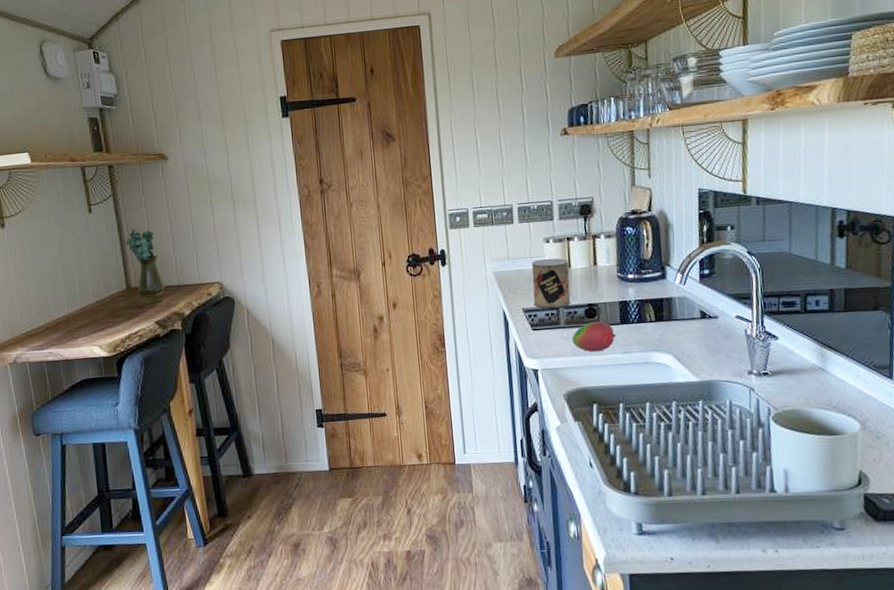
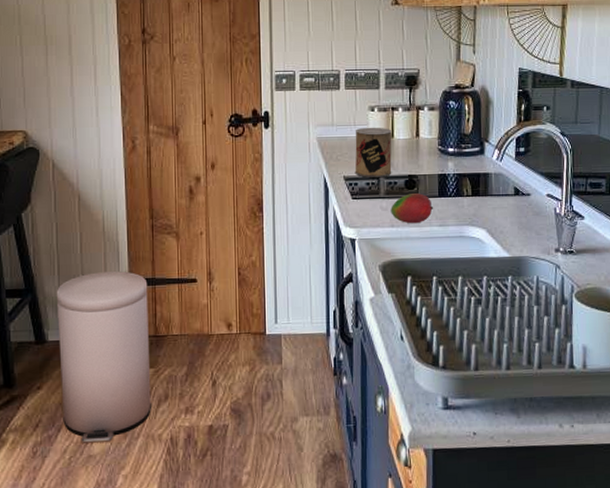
pedal bin: none [258,408,352,568] -> present [56,270,151,443]

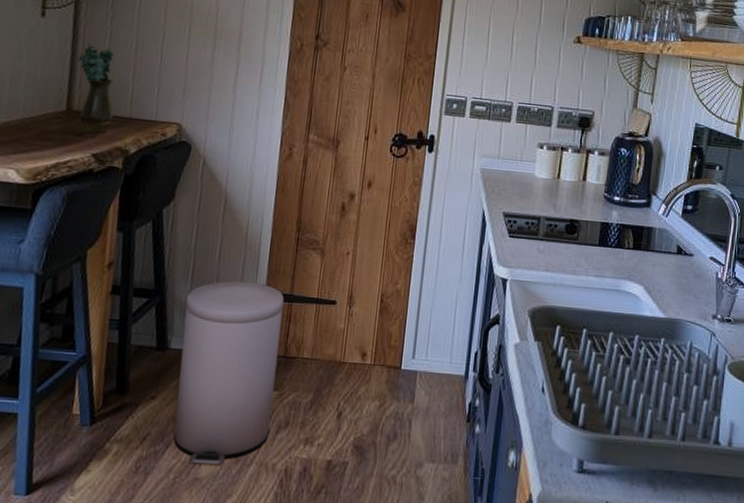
tin can: present [355,127,392,177] -> none [515,164,559,218]
fruit: present [391,192,434,224] -> none [547,238,593,271]

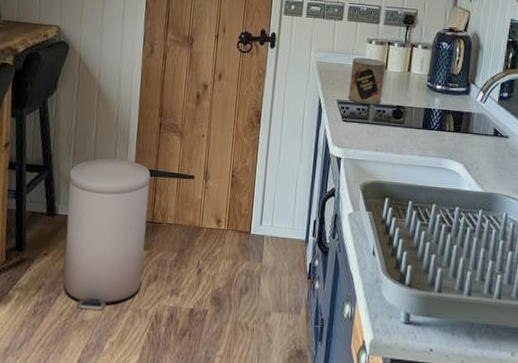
tin can: none [515,164,559,218] -> present [348,57,386,105]

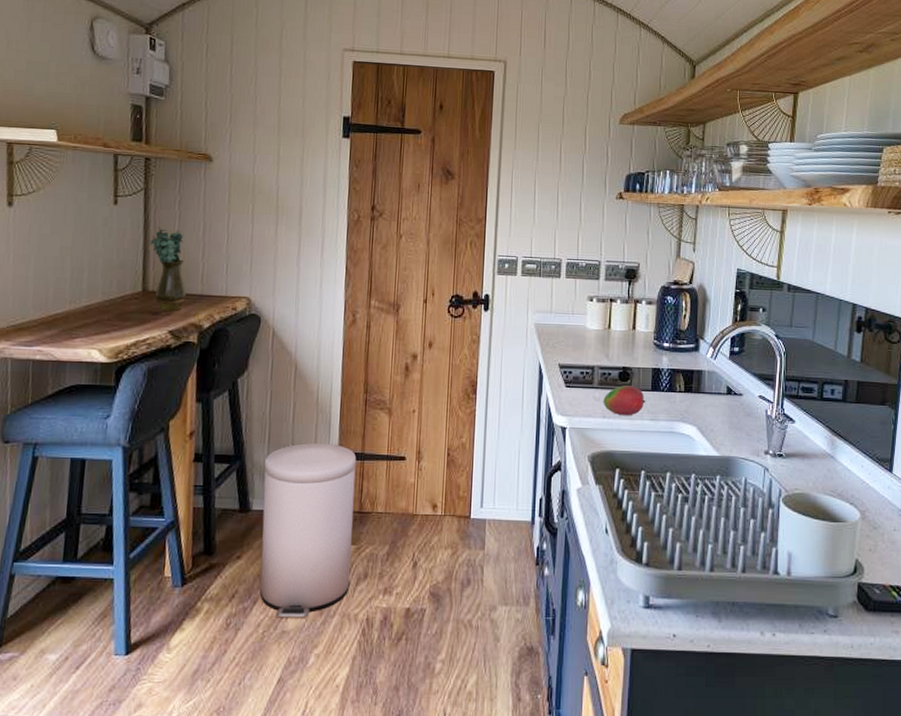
tin can: present [348,57,386,105] -> none [570,316,609,367]
fruit: none [376,122,417,151] -> present [603,384,646,416]

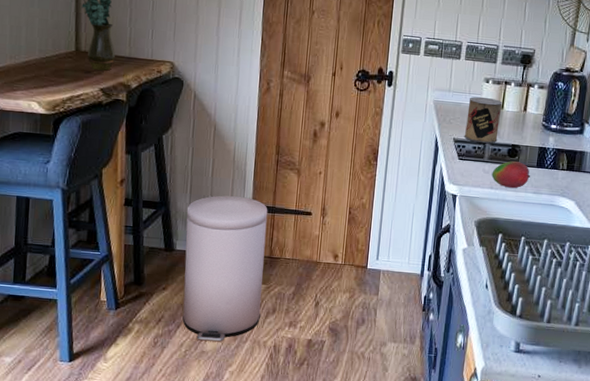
tin can: none [570,316,609,367] -> present [464,96,503,143]

